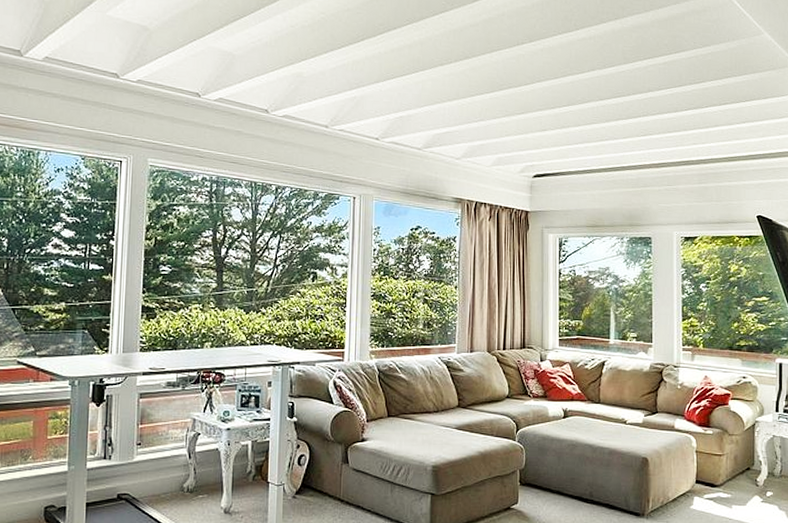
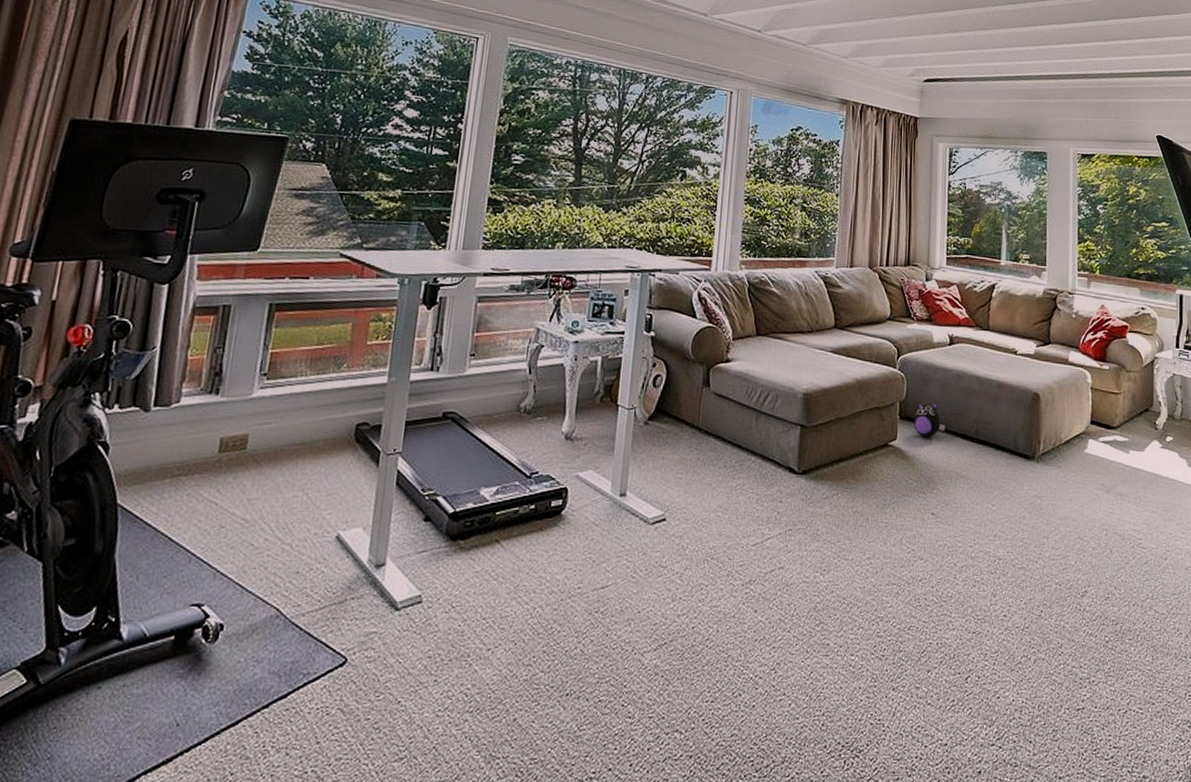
plush toy: none [533,469,562,501] -> present [913,402,945,438]

